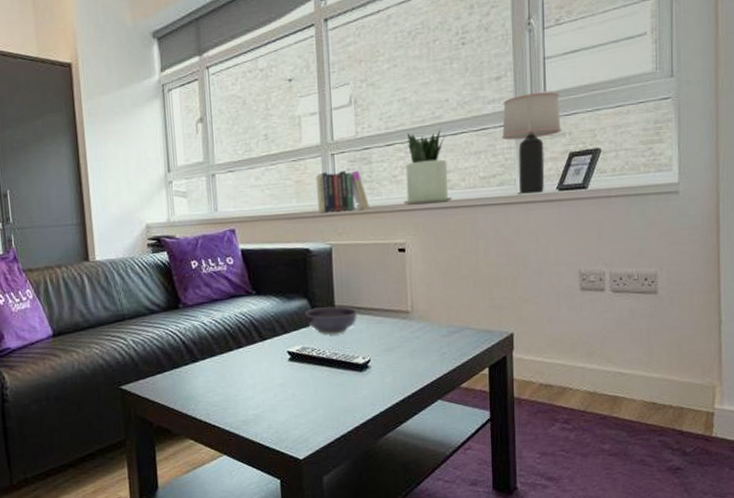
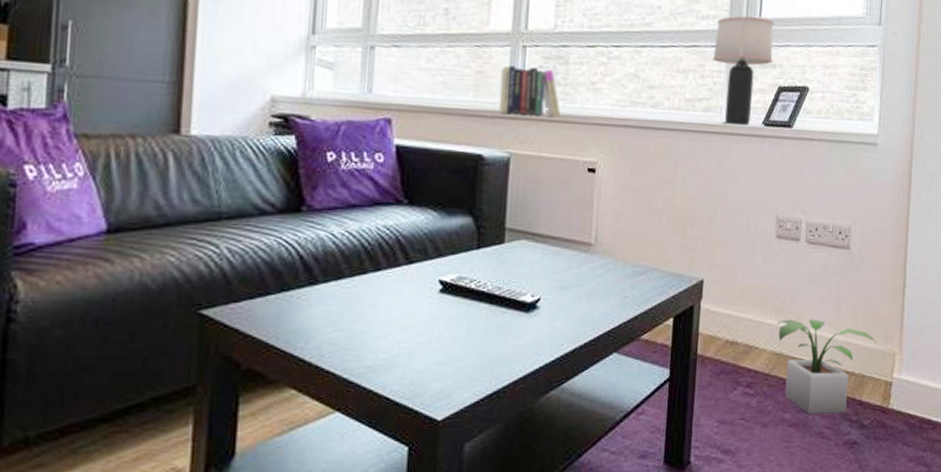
bowl: present [305,306,358,336] -> none [467,227,533,265]
planter: present [403,130,453,206] -> none [599,36,654,123]
potted plant: none [589,360,694,445] -> present [778,319,877,414]

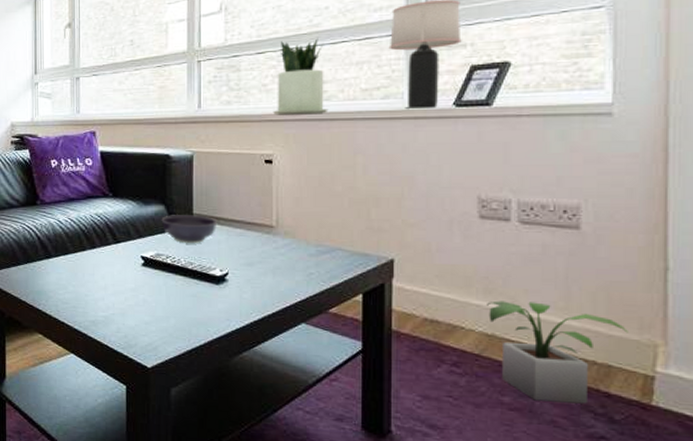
bowl: none [467,227,533,265] -> present [161,214,218,244]
books: present [499,65,560,118] -> none [180,77,235,121]
planter: none [599,36,654,123] -> present [273,38,329,117]

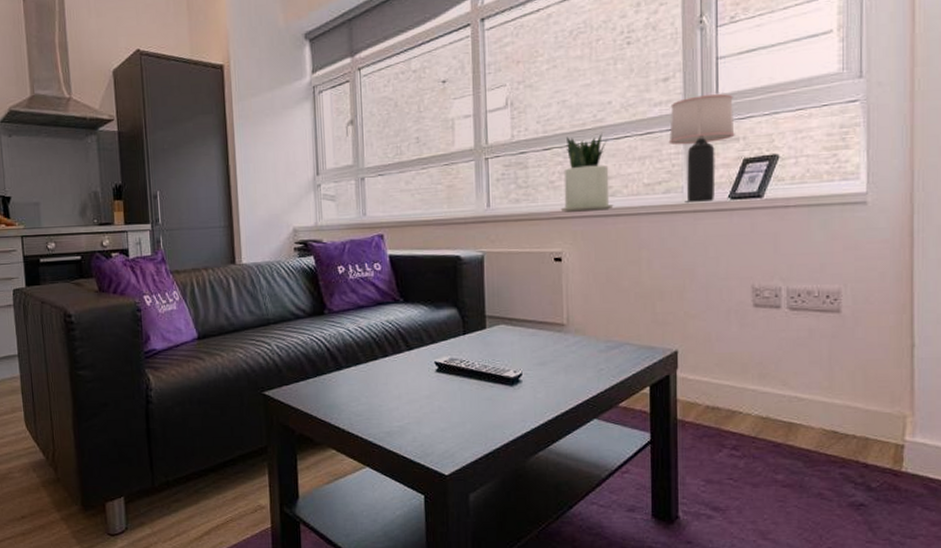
bowl: present [161,214,218,244] -> none [454,316,510,347]
potted plant: present [487,300,628,404] -> none [762,383,882,476]

